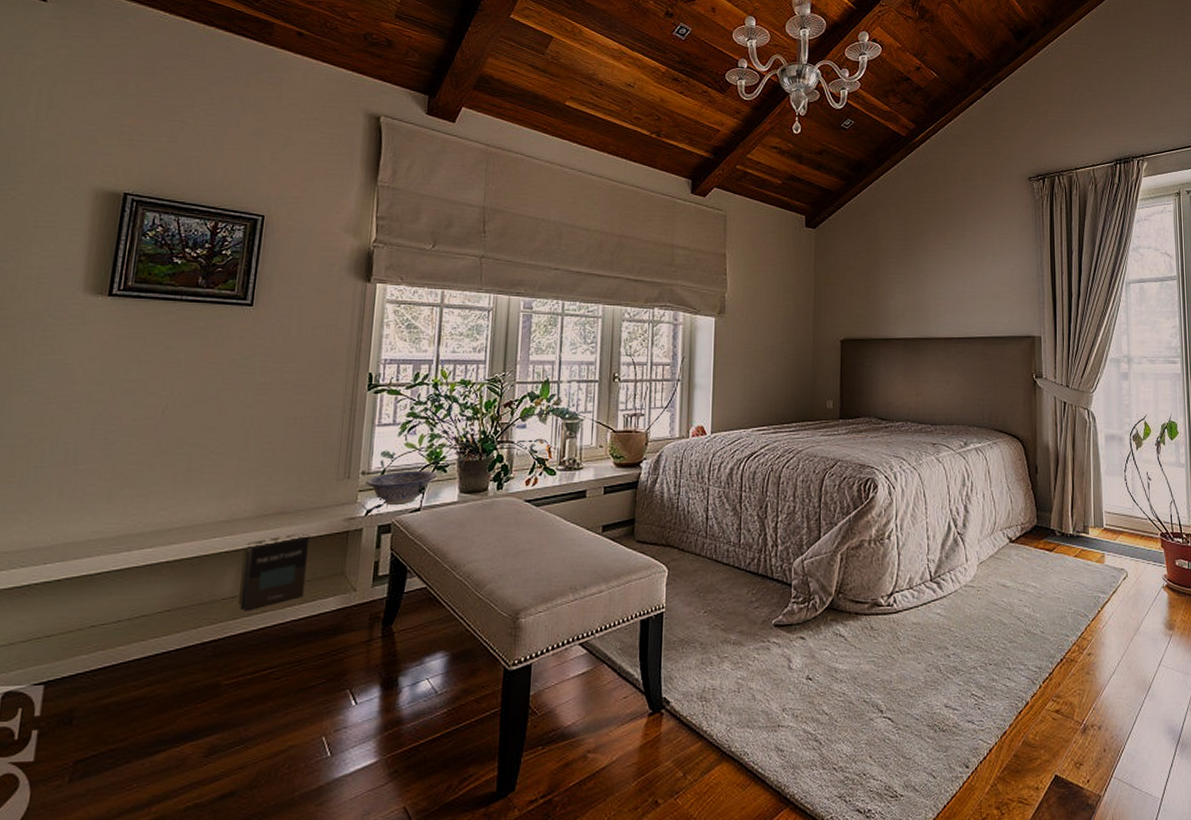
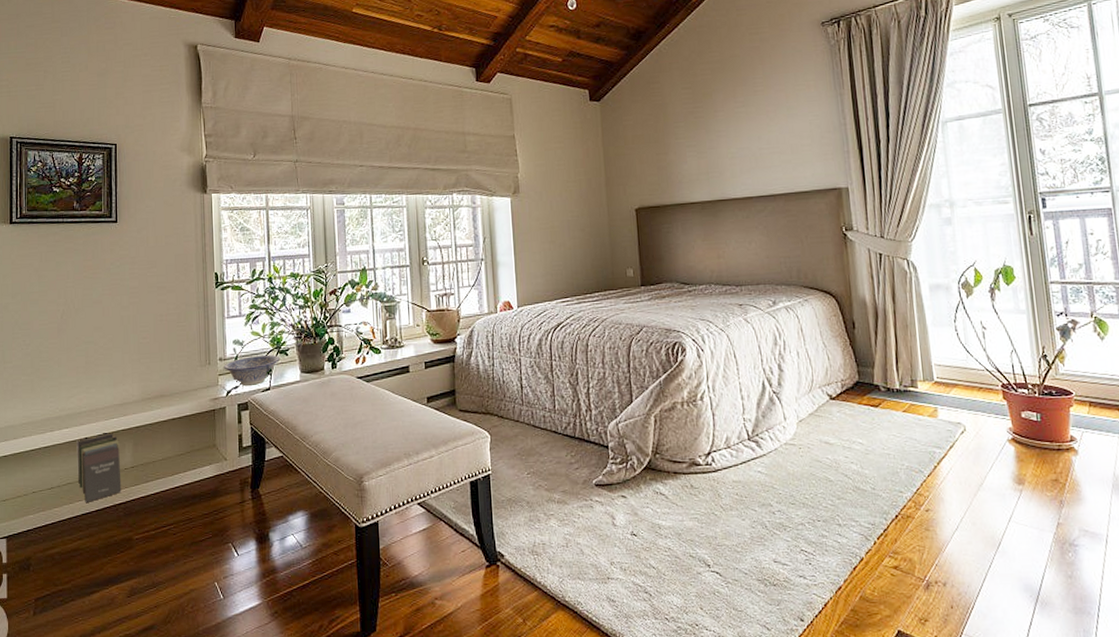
books: none [155,555,219,640] -> present [76,433,122,502]
books: present [238,533,310,612] -> none [135,412,187,479]

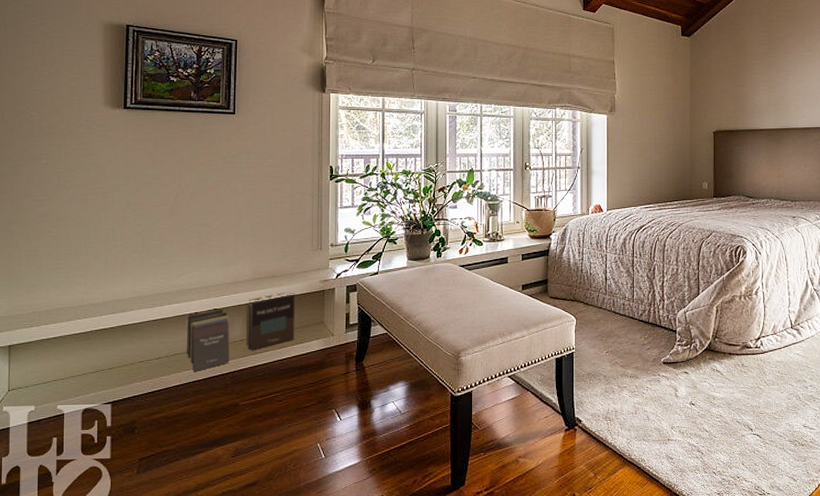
books: none [135,412,187,479] -> present [246,292,295,351]
decorative bowl: present [223,354,281,386] -> none [334,242,389,270]

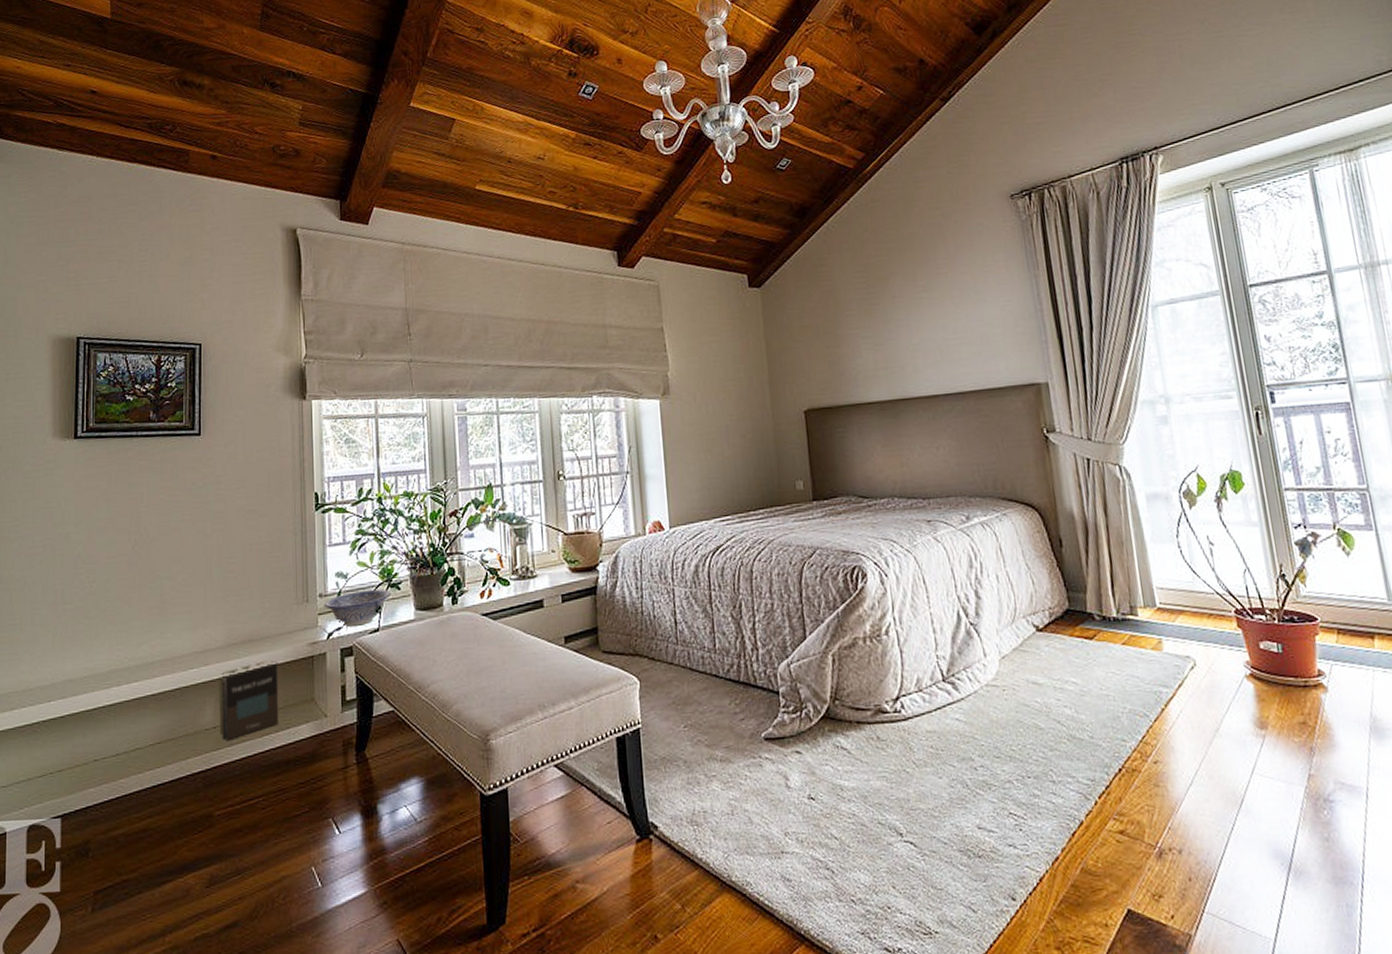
books: present [186,308,230,371] -> none [148,686,201,772]
decorative bowl: none [334,242,389,270] -> present [323,589,392,627]

